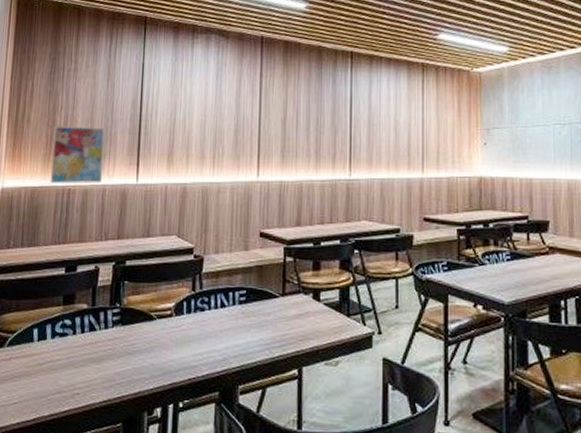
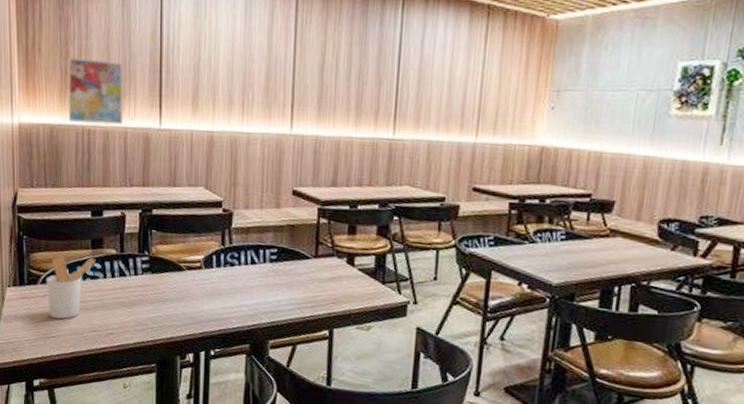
utensil holder: none [13,313,66,383] -> present [46,256,95,320]

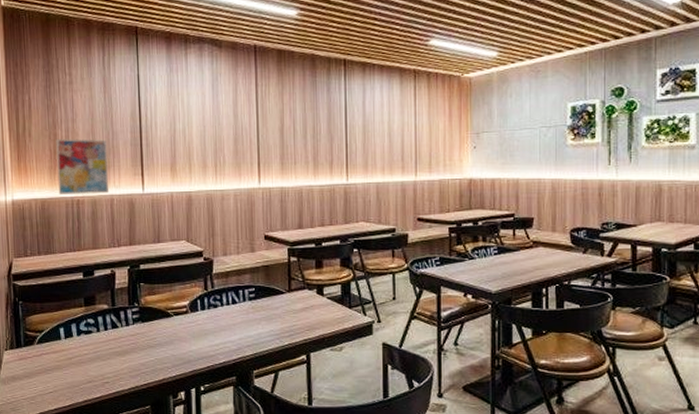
utensil holder: present [46,256,95,320] -> none [42,314,89,375]

